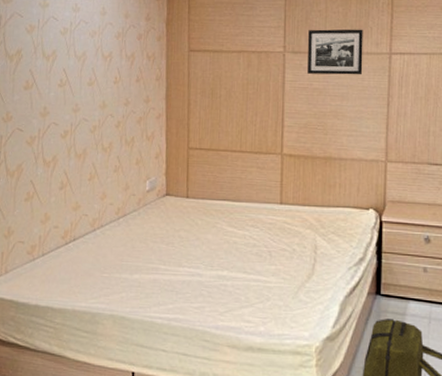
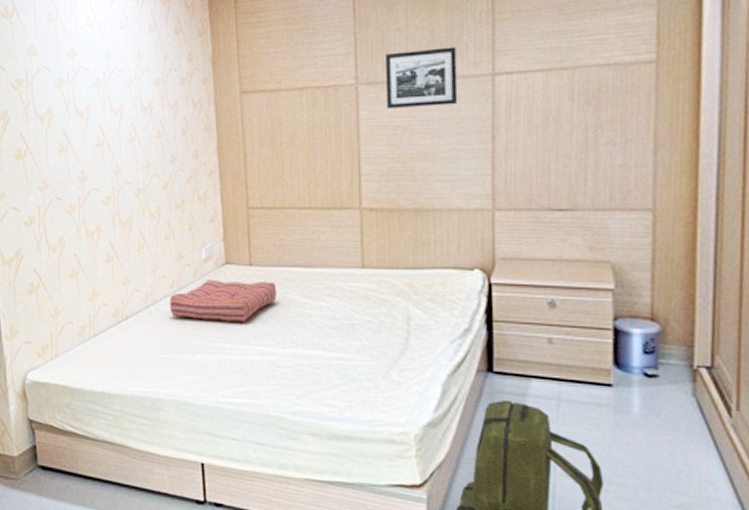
seat cushion: none [114,208,209,246] -> present [169,279,277,322]

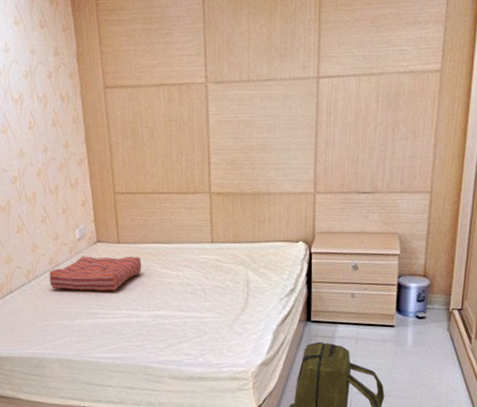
picture frame: present [386,46,458,109] -> none [231,51,290,105]

